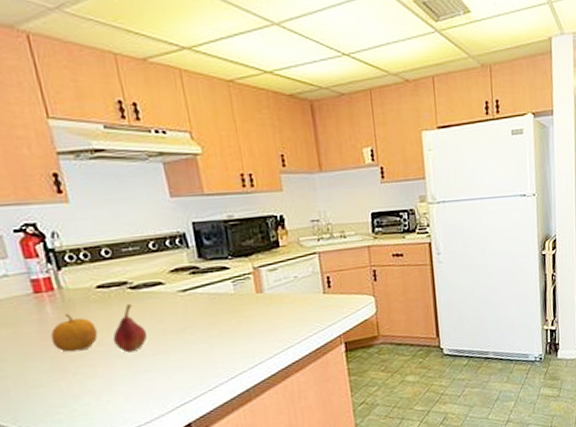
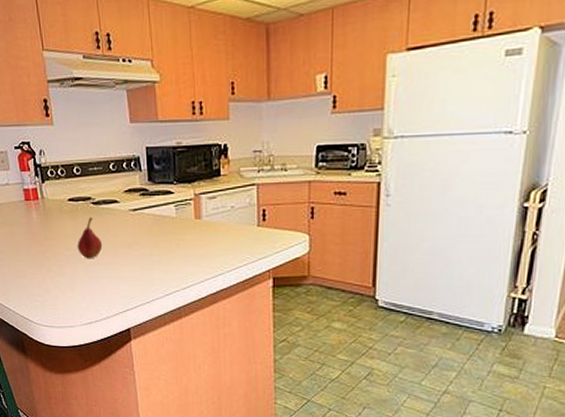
fruit: present [50,313,98,353] -> none [34,220,66,252]

